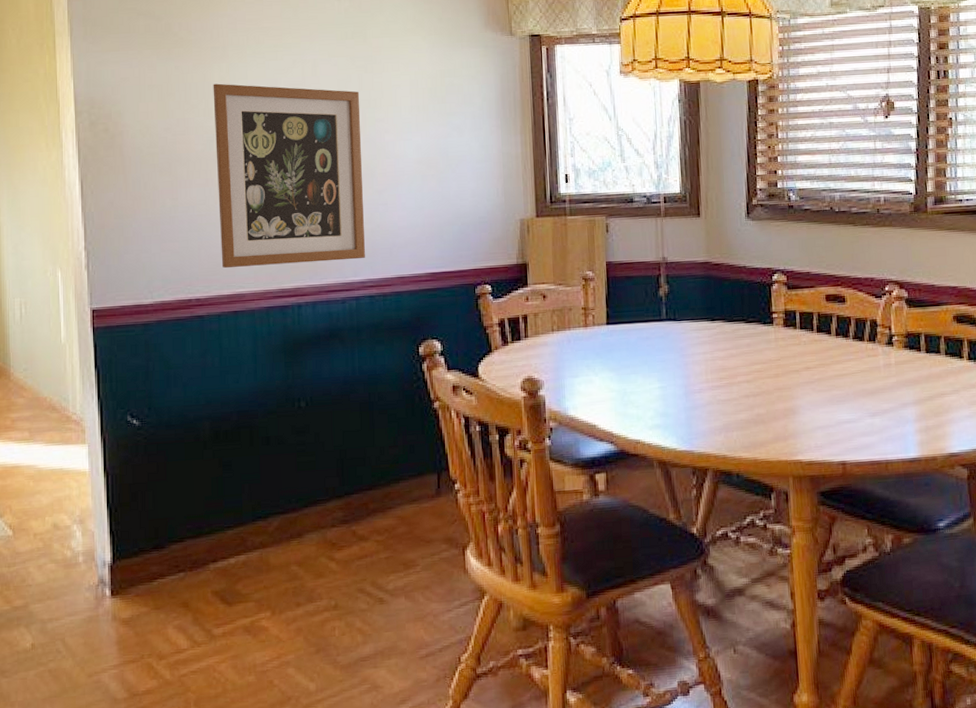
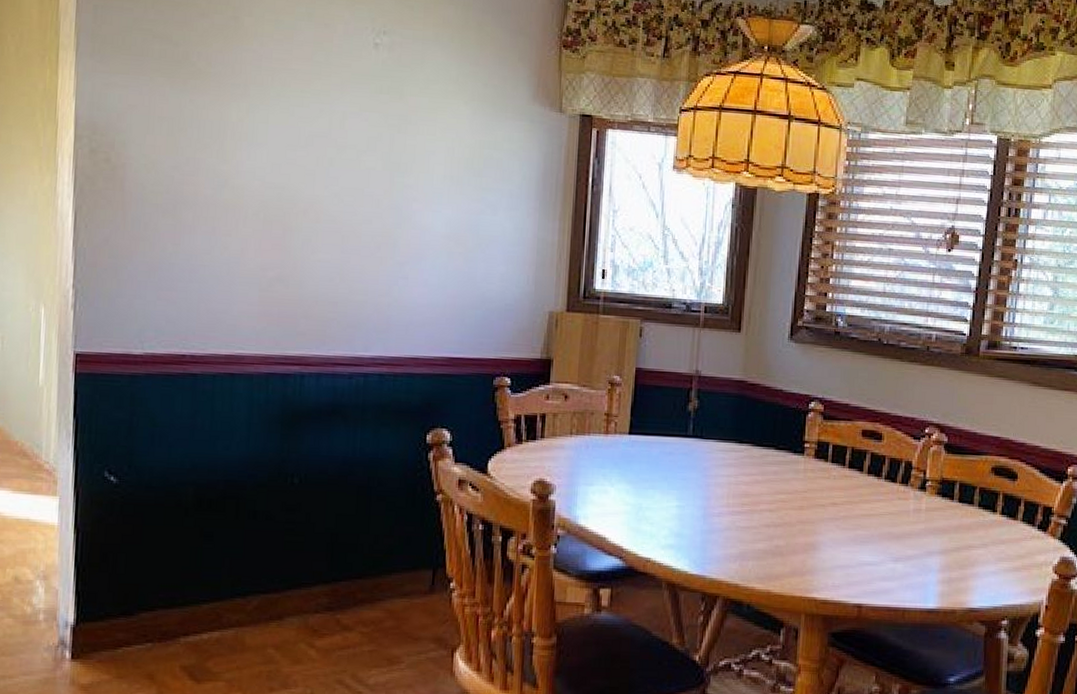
wall art: present [213,83,365,269] -> none [221,124,390,334]

